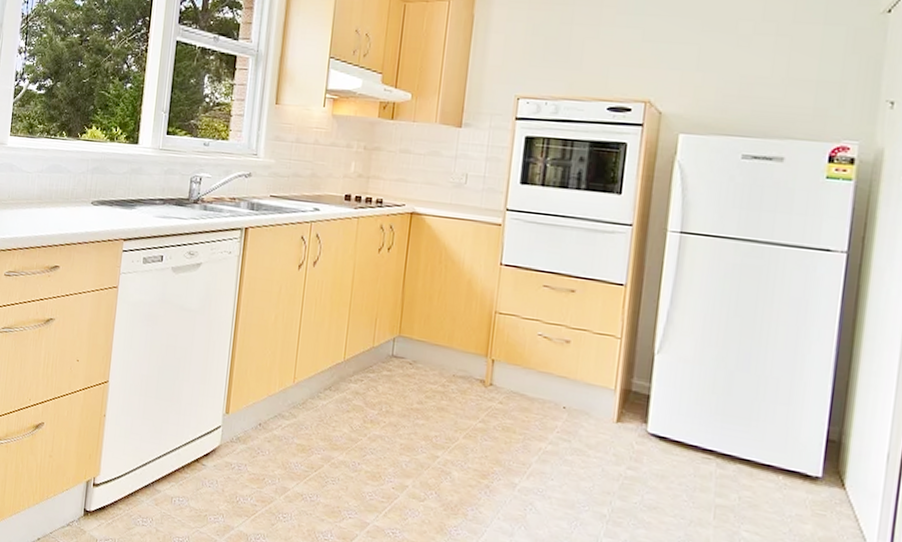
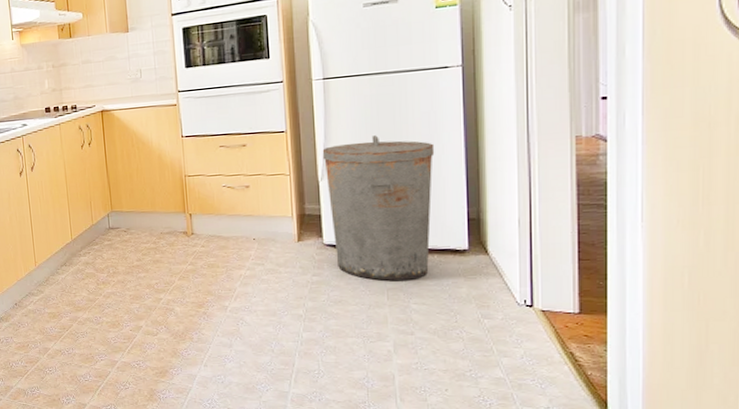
trash can: none [660,312,800,500] -> present [322,135,435,281]

